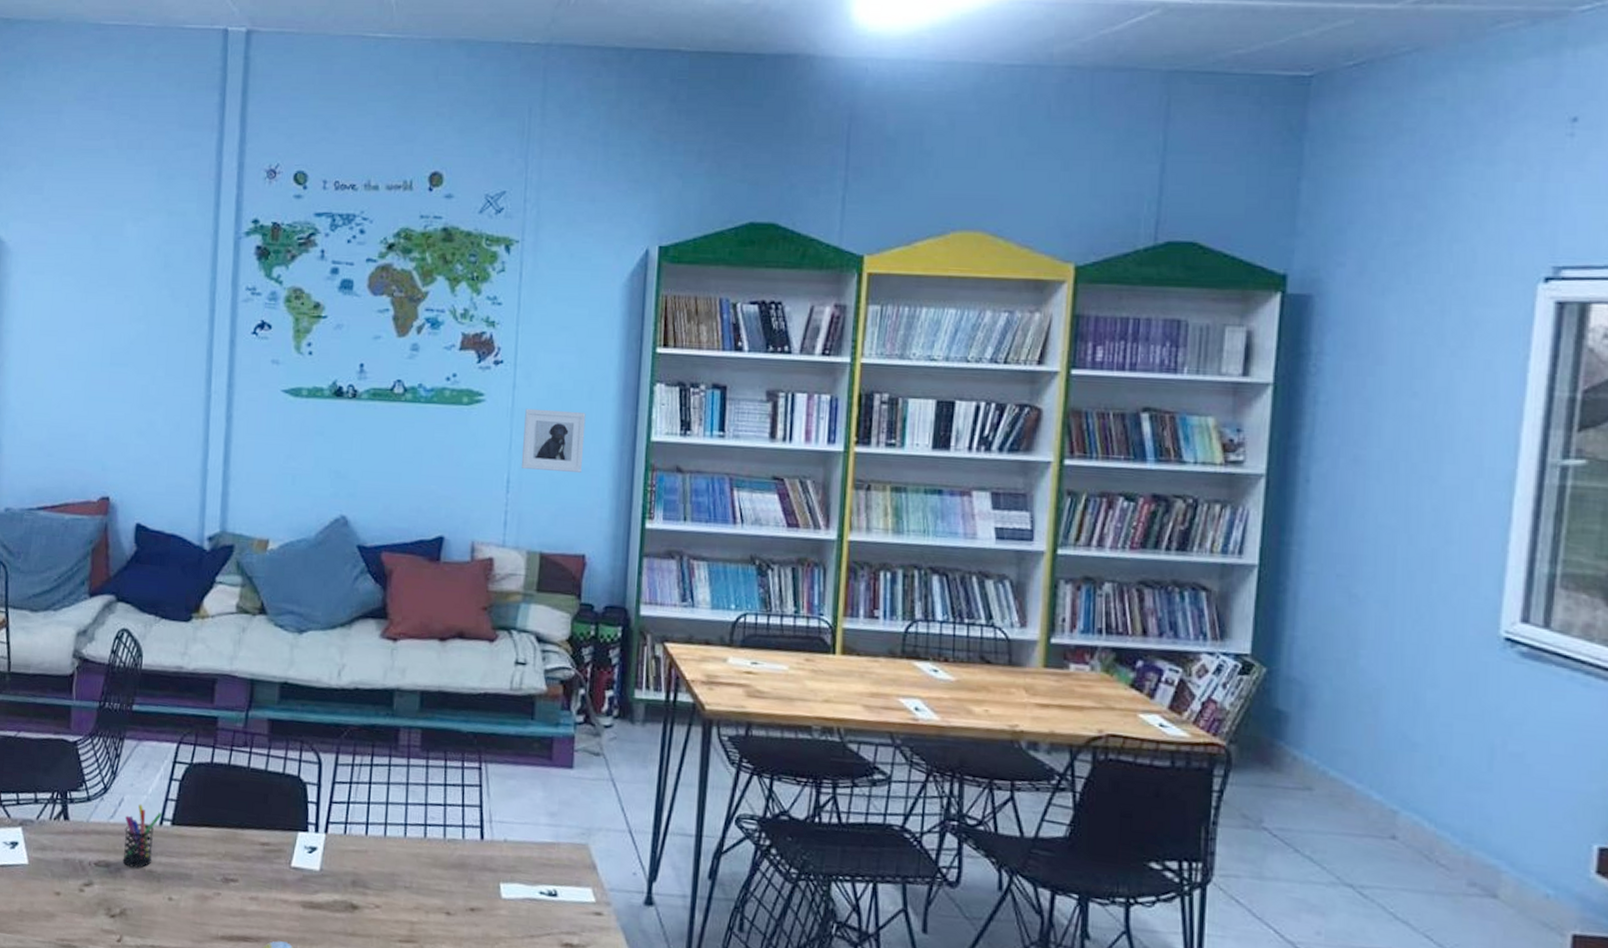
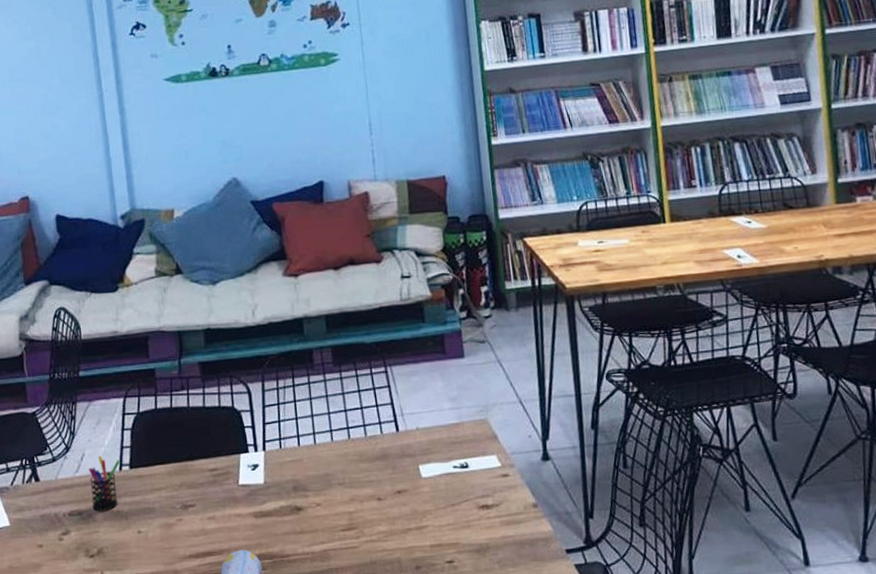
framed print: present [521,408,586,473] -> none [375,56,431,112]

